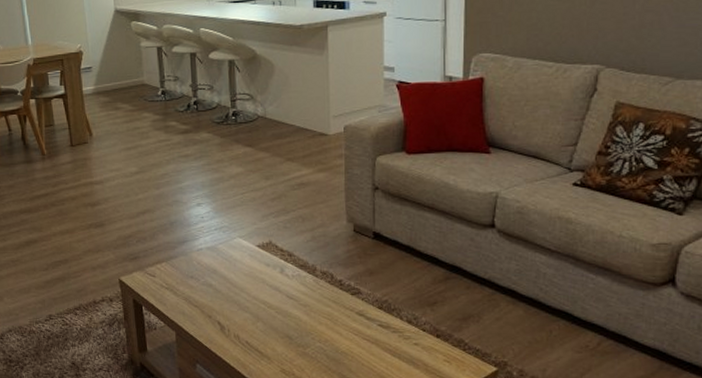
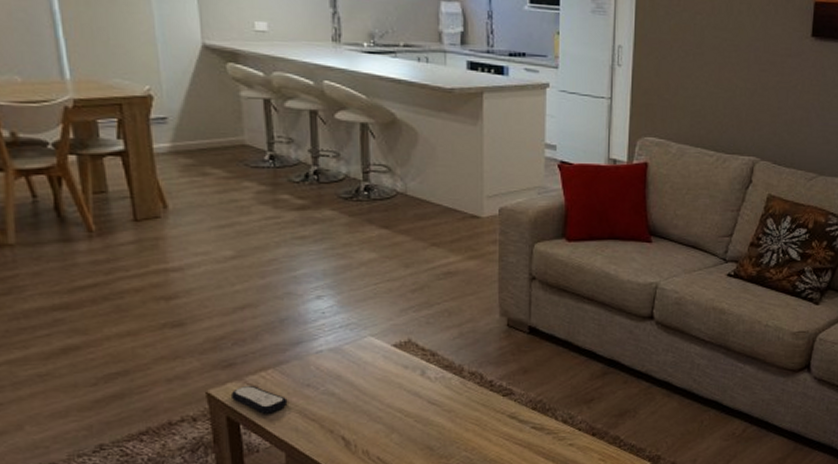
remote control: none [136,274,177,299] -> present [231,385,288,414]

